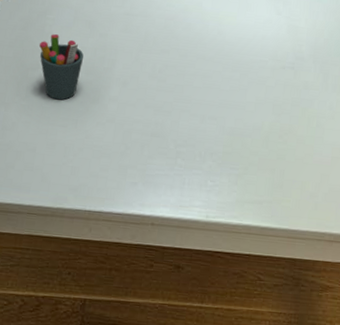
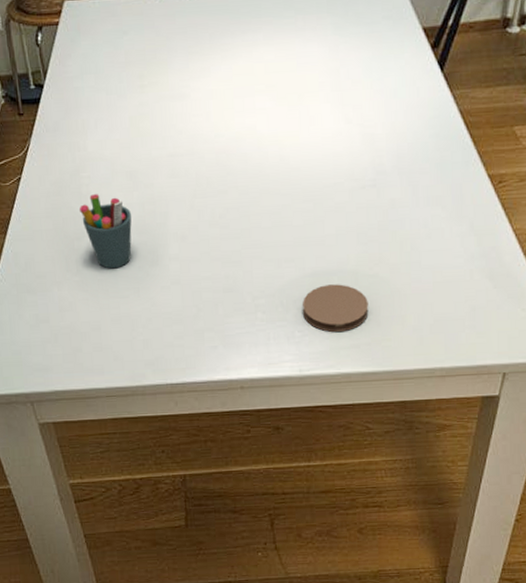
coaster: none [216,144,275,188] -> present [302,284,369,333]

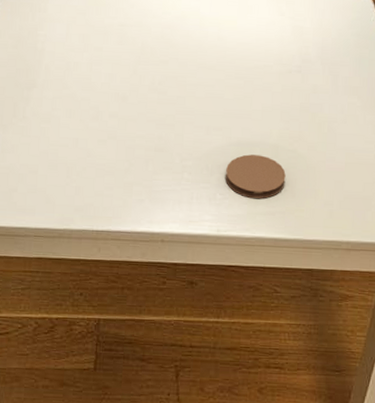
pen holder: present [80,194,132,269] -> none [33,51,79,119]

